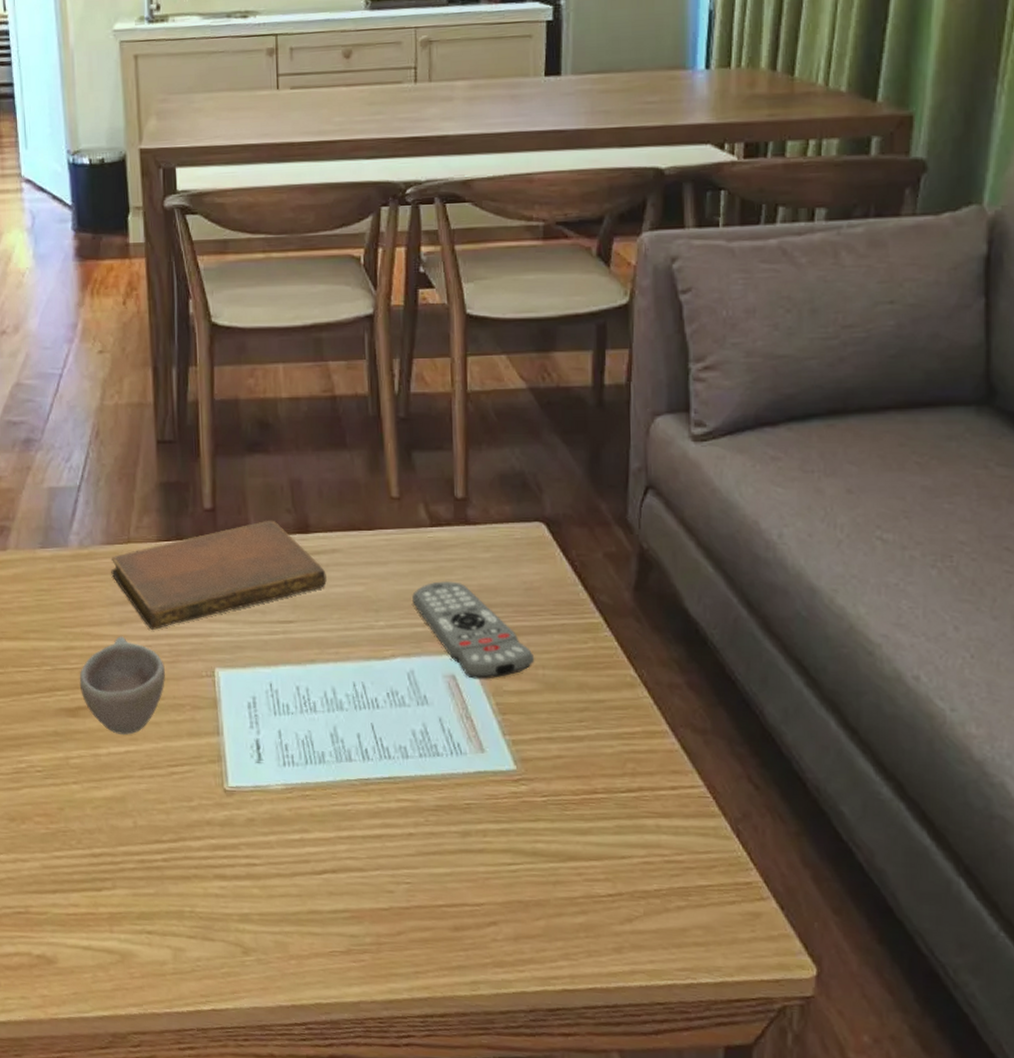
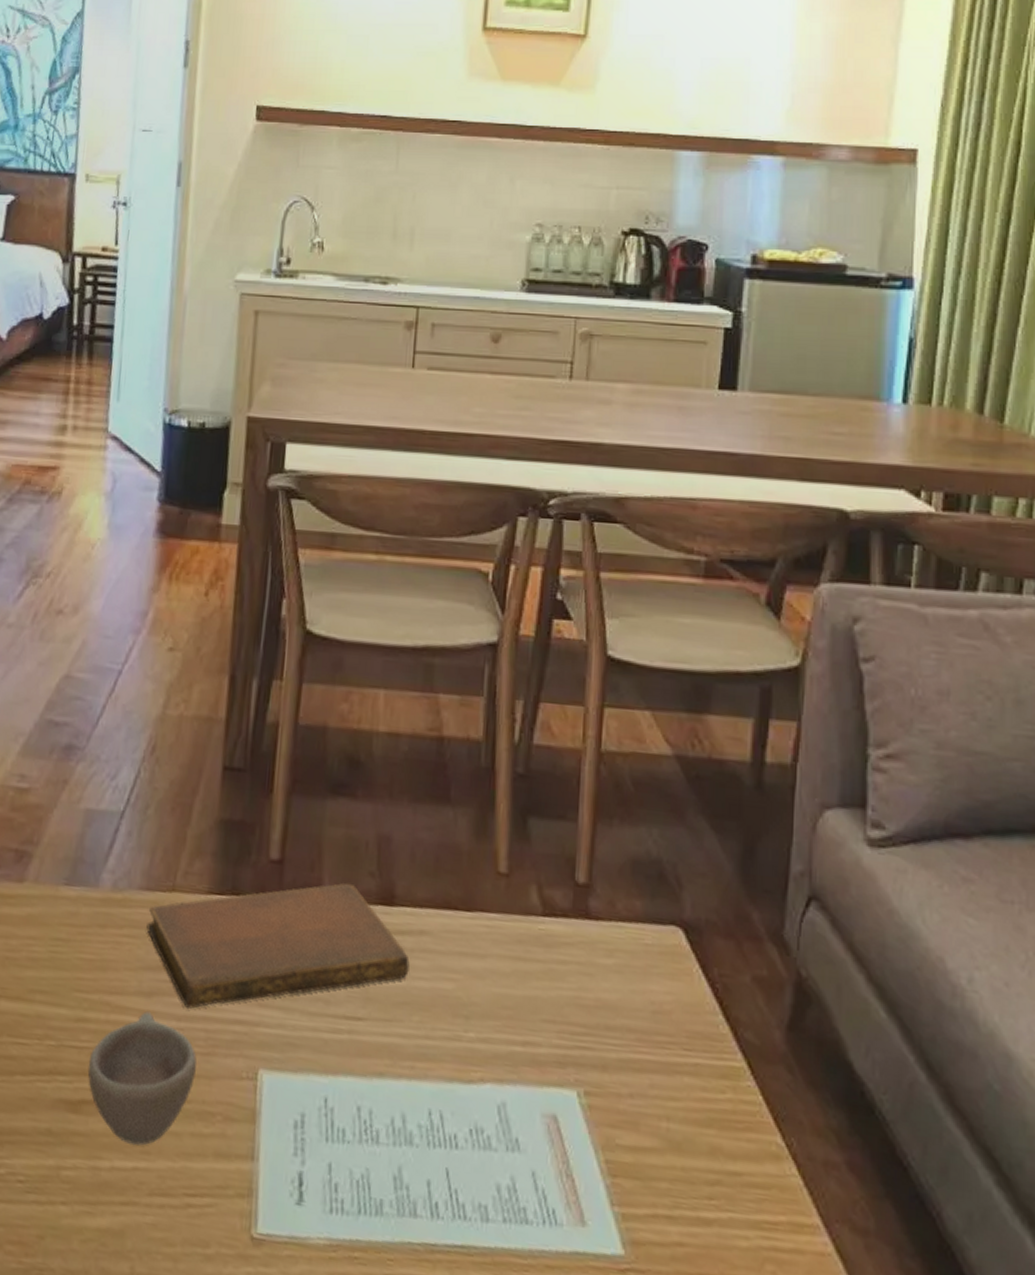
remote control: present [412,581,534,679] -> none [512,988,657,1127]

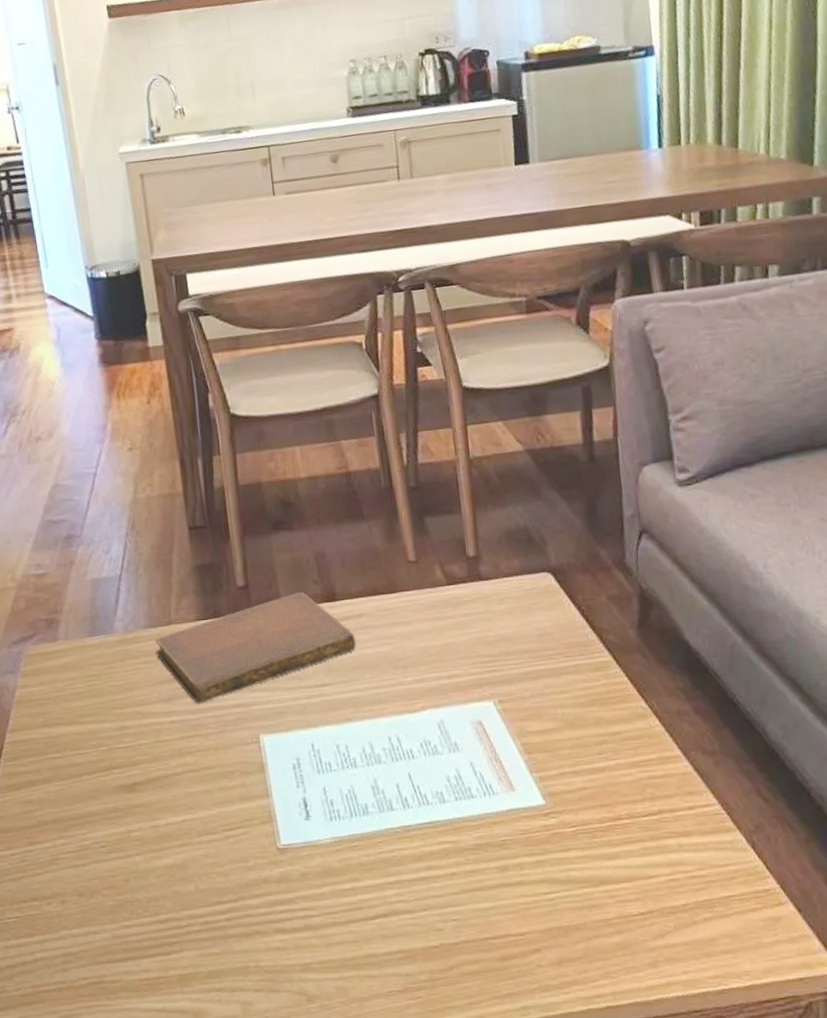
cup: present [87,1011,197,1146] -> none [133,712,215,806]

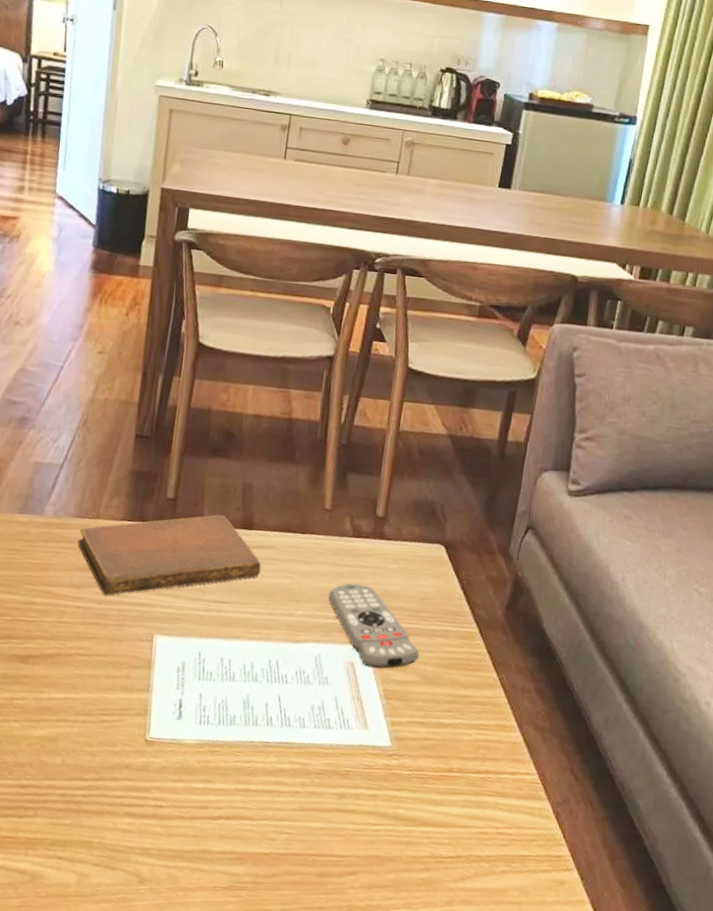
remote control: none [436,634,553,723] -> present [328,583,419,669]

